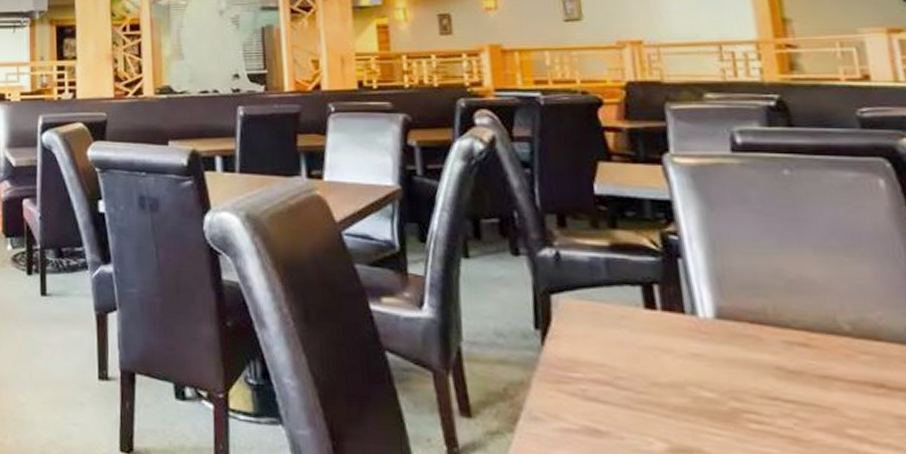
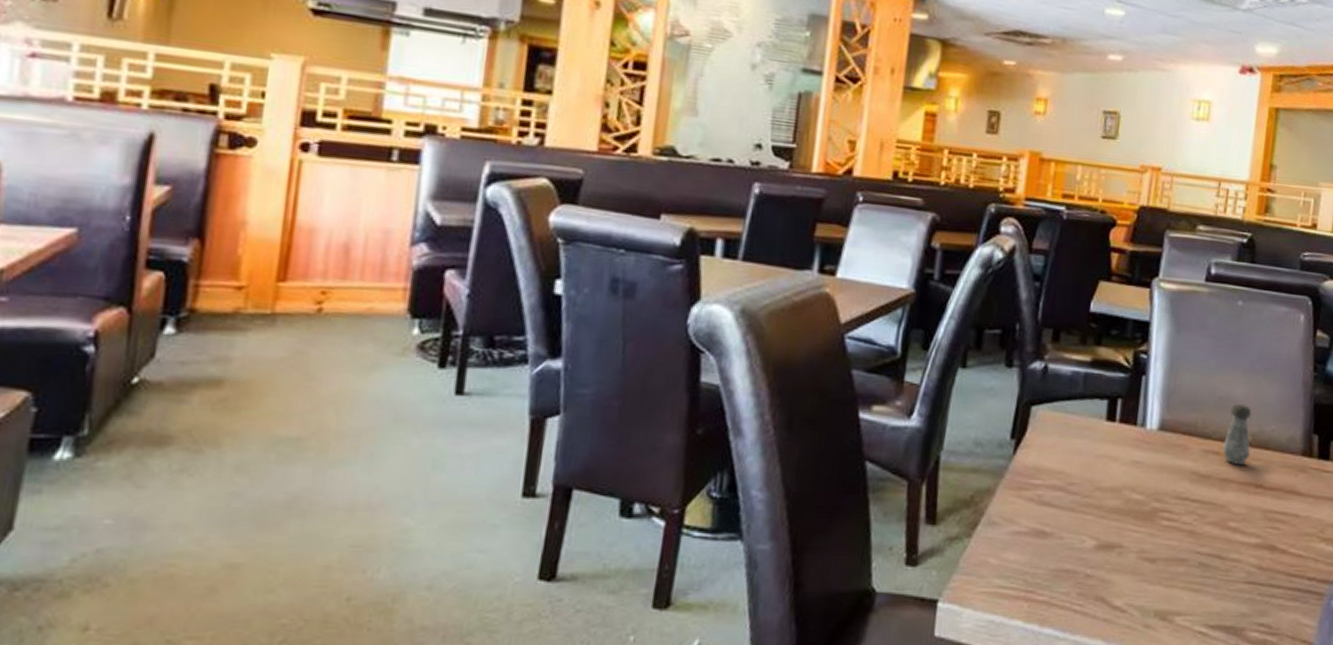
salt shaker: none [808,287,854,360] -> present [1223,404,1252,466]

